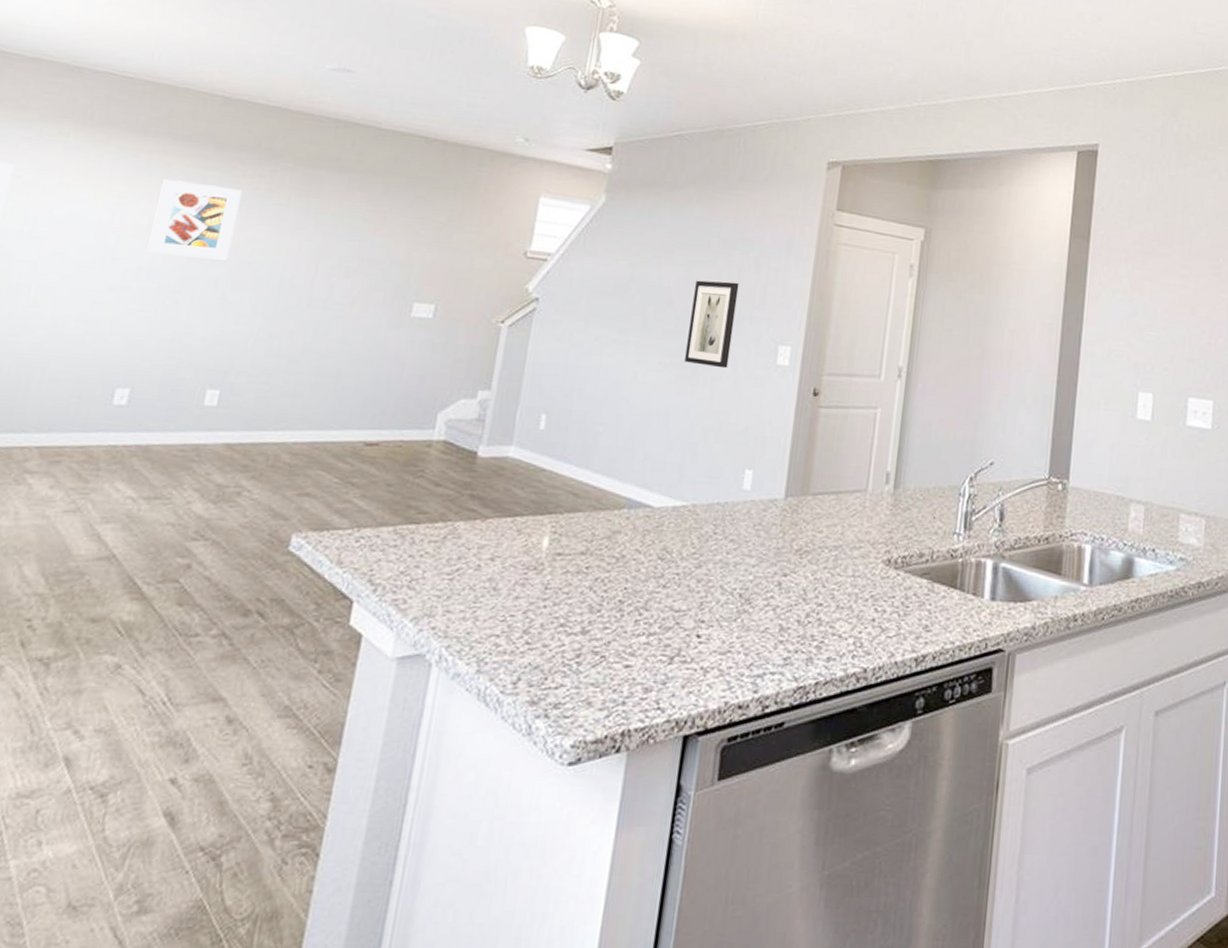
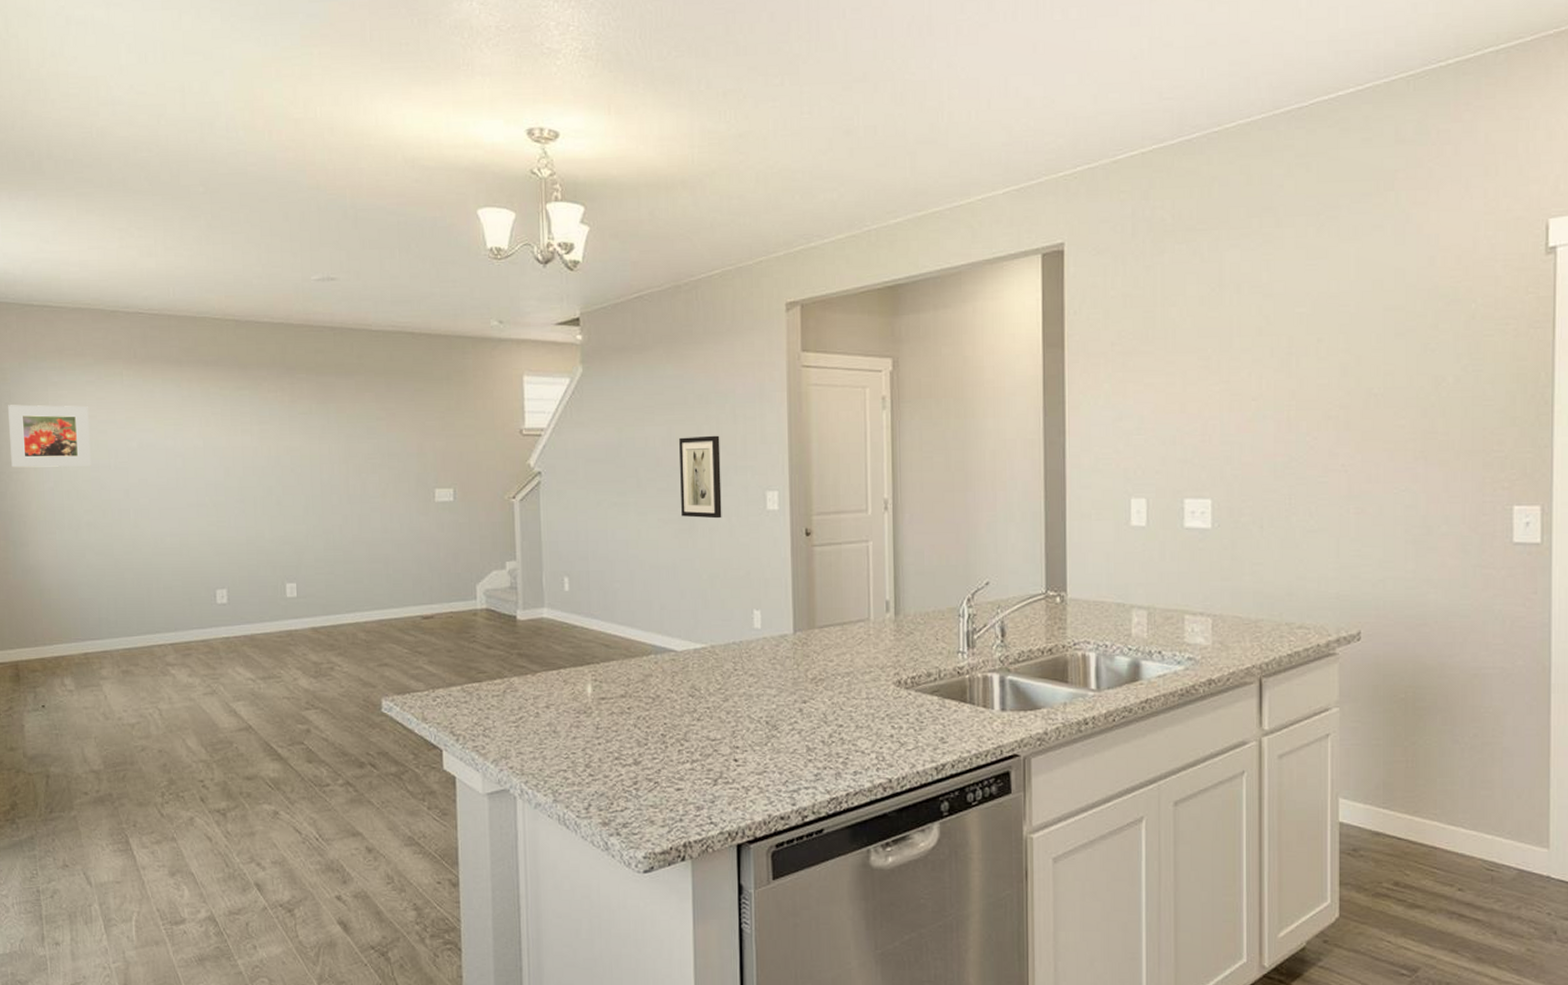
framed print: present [147,179,242,260] -> none [206,403,274,471]

